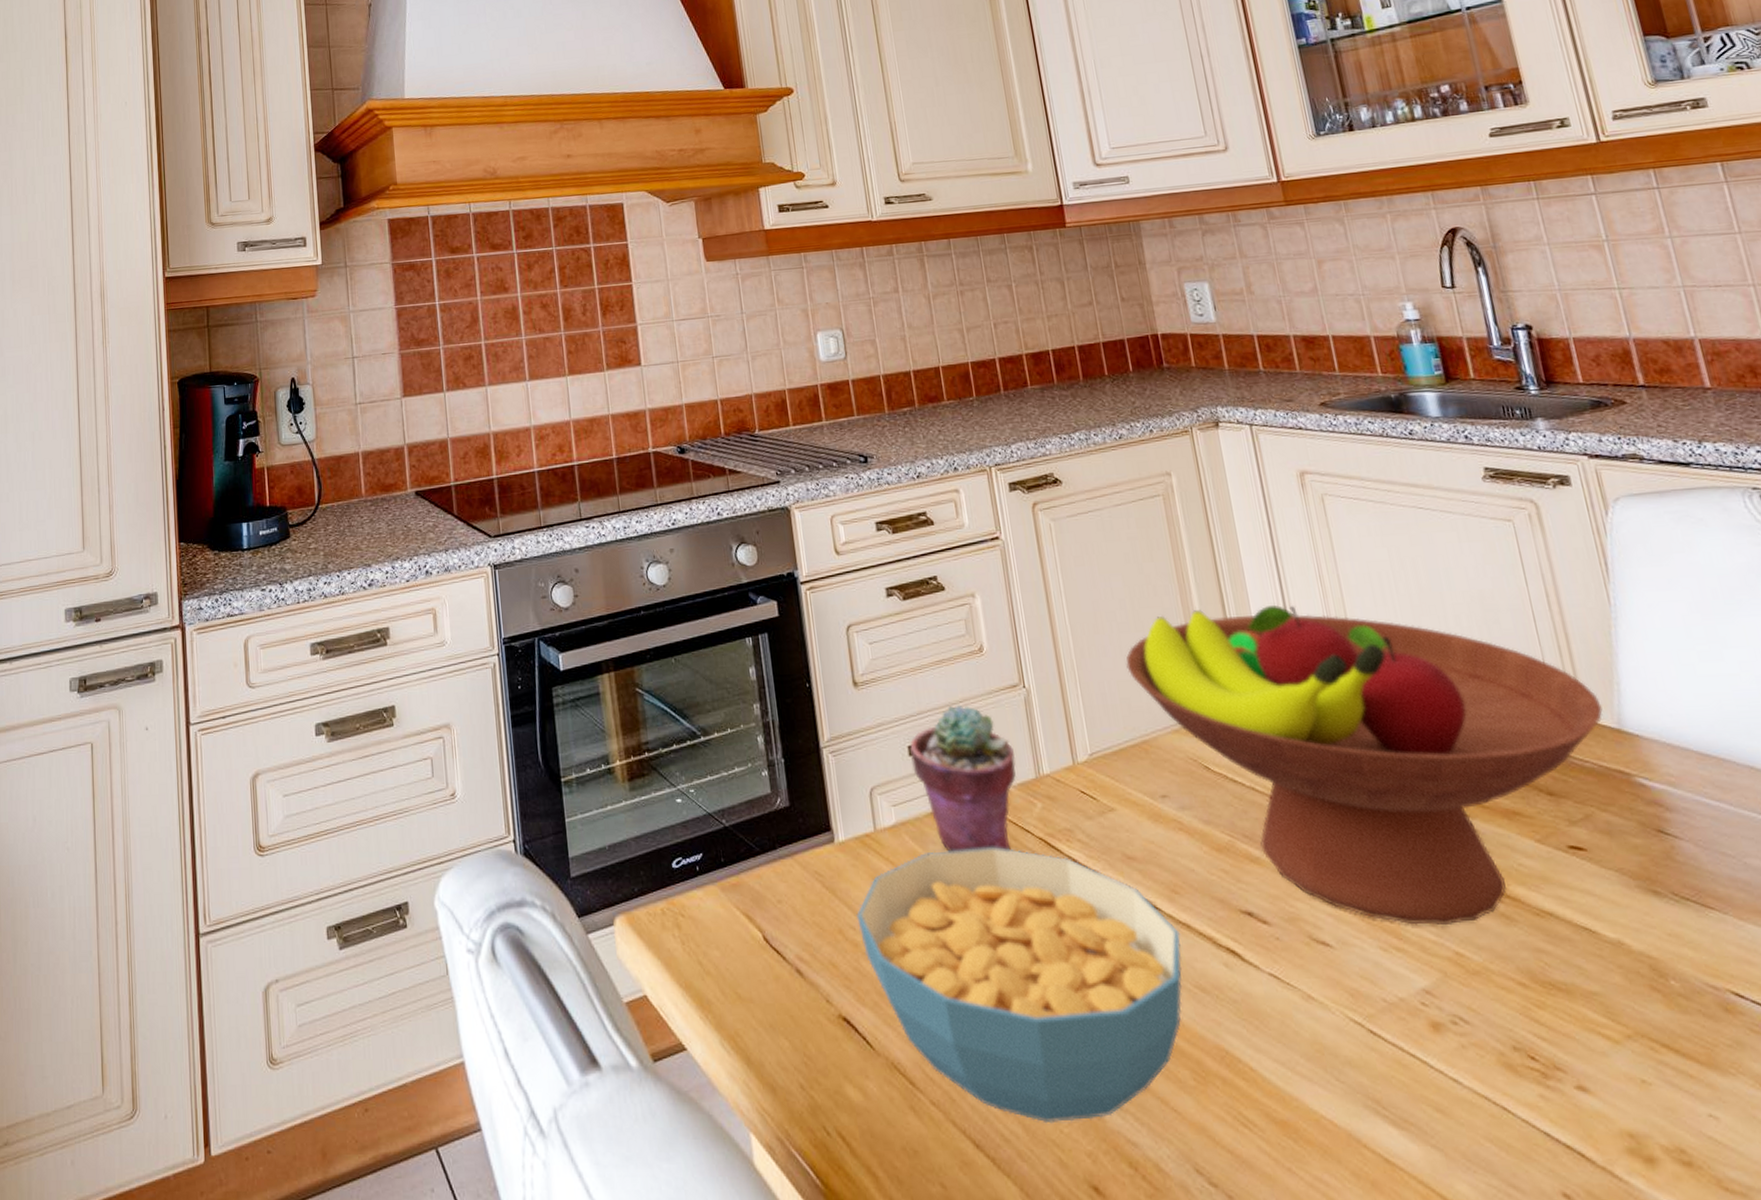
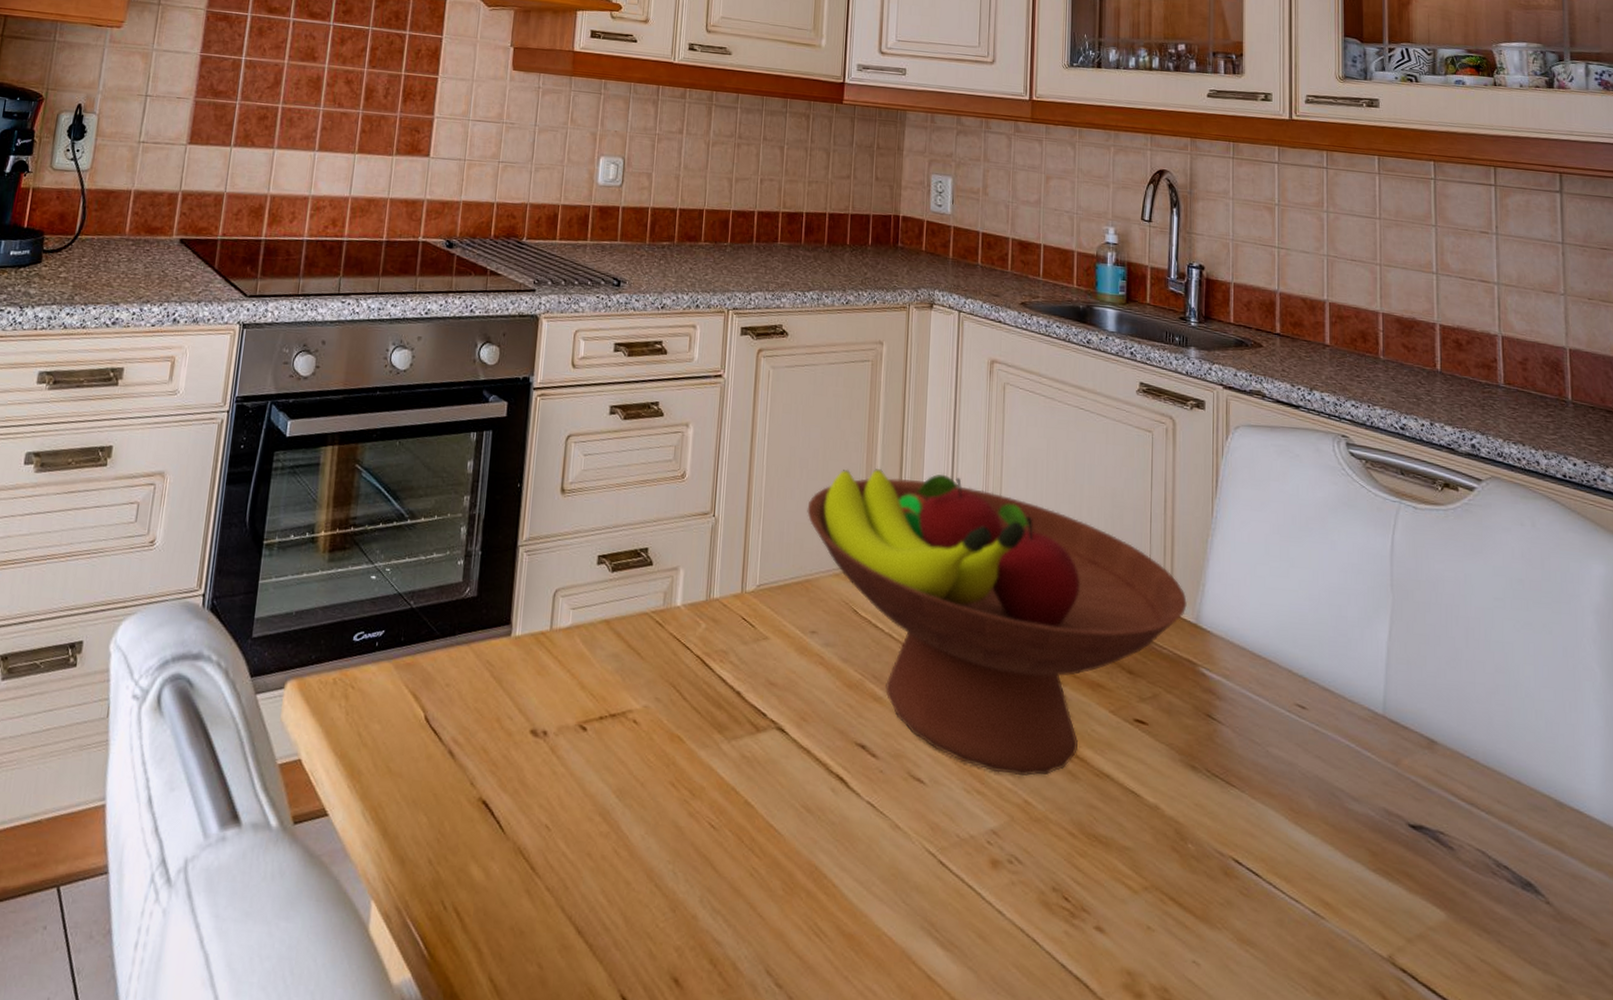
cereal bowl: present [855,847,1183,1124] -> none [515,656,800,918]
potted succulent: present [909,704,1016,852] -> none [598,523,692,665]

